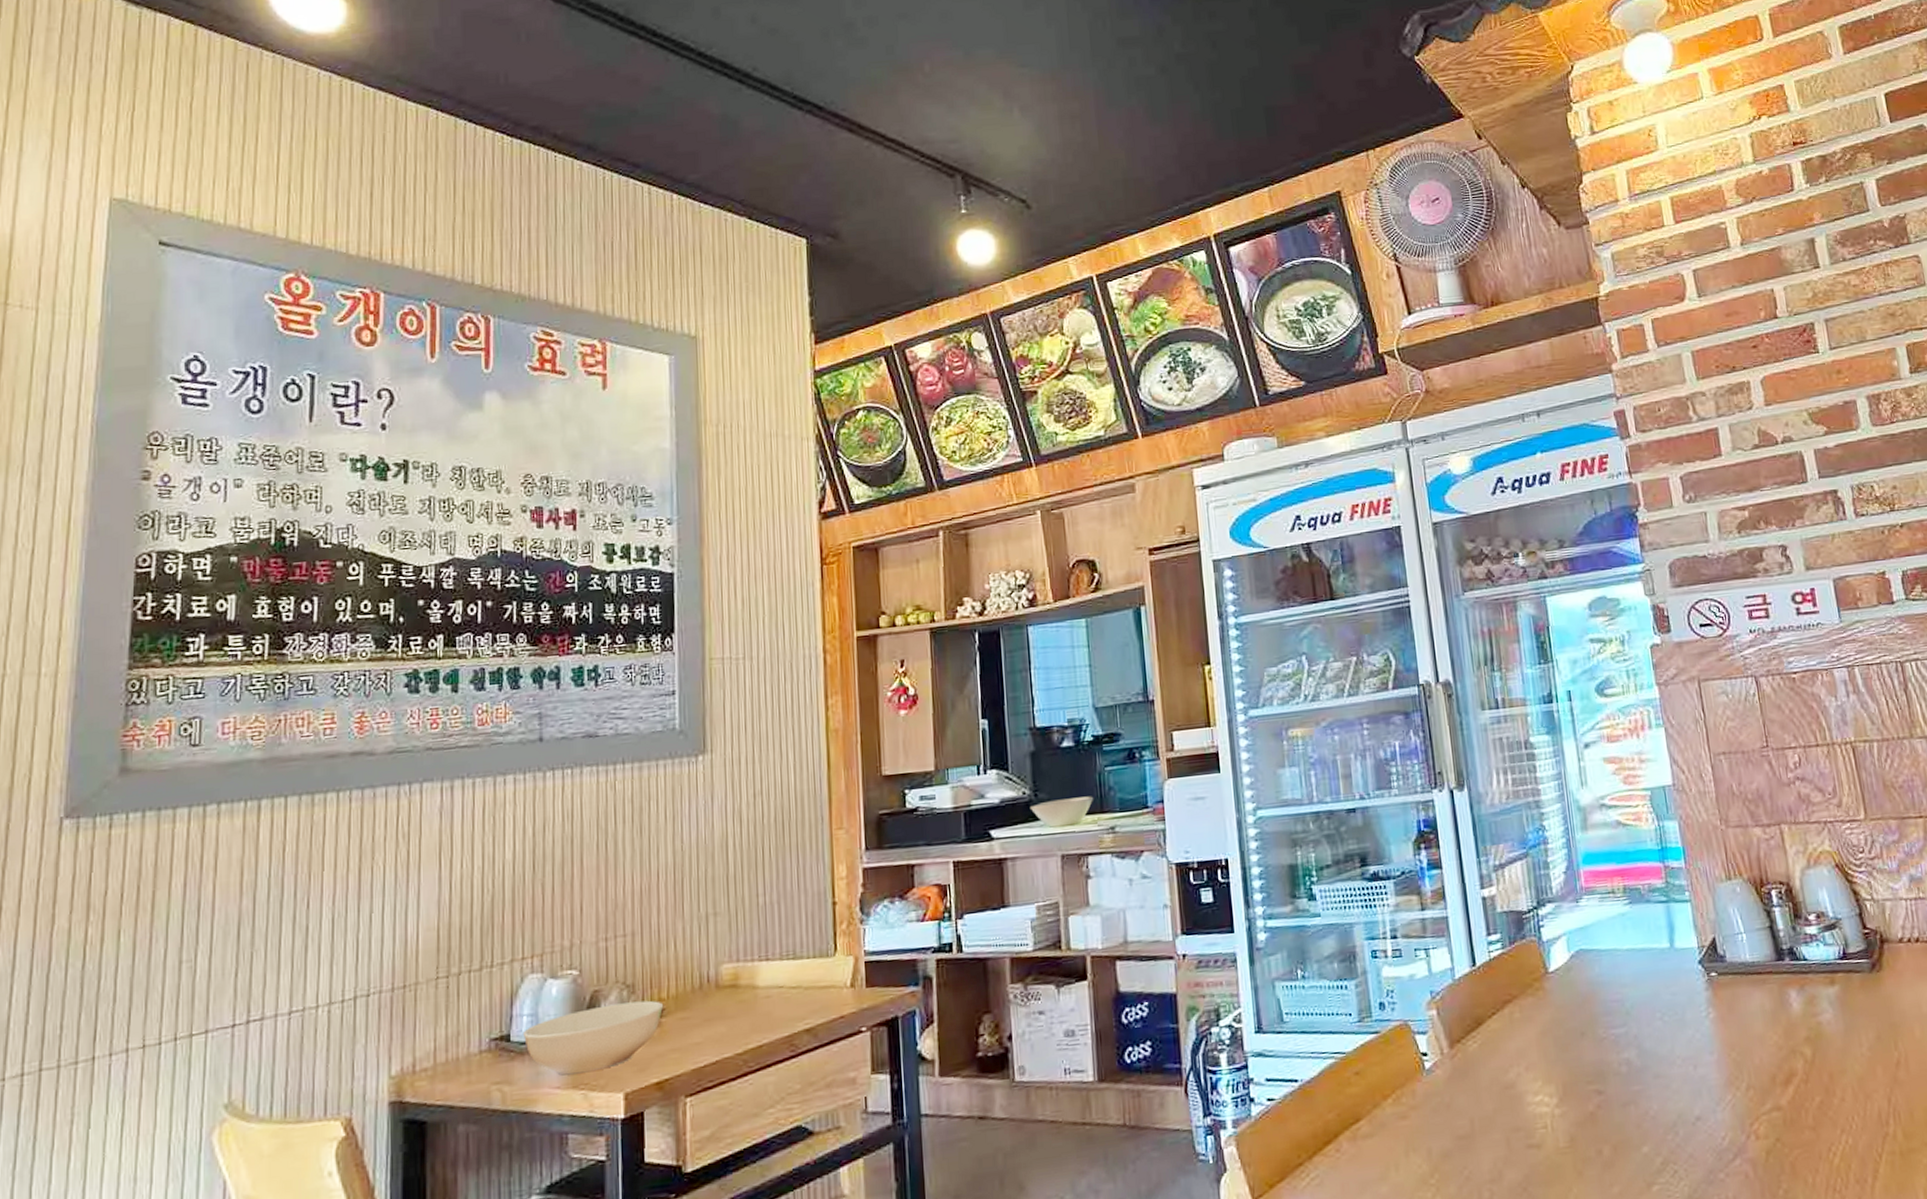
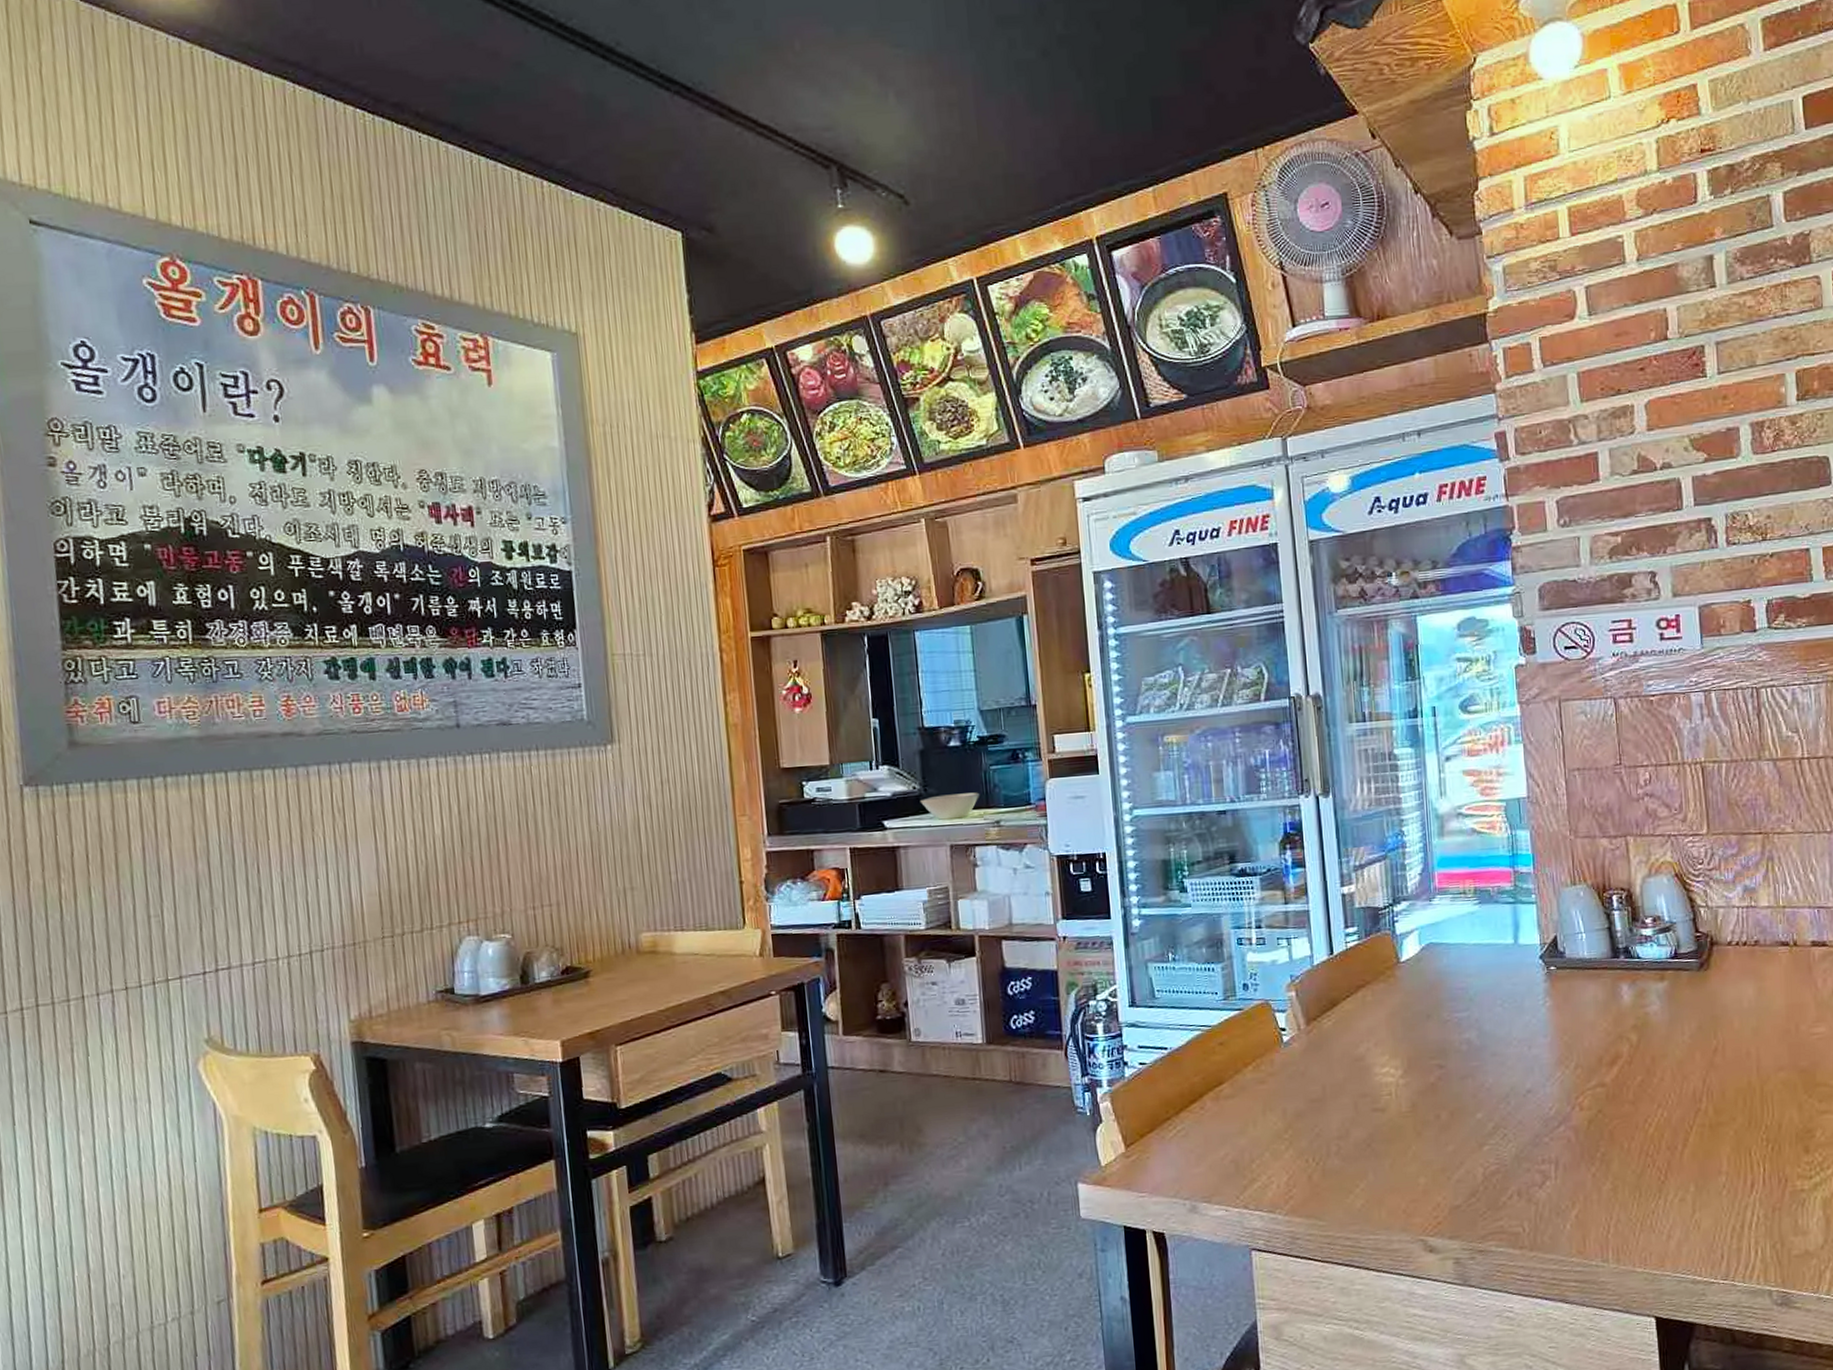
bowl: present [522,1000,664,1076] -> none [465,962,591,1024]

